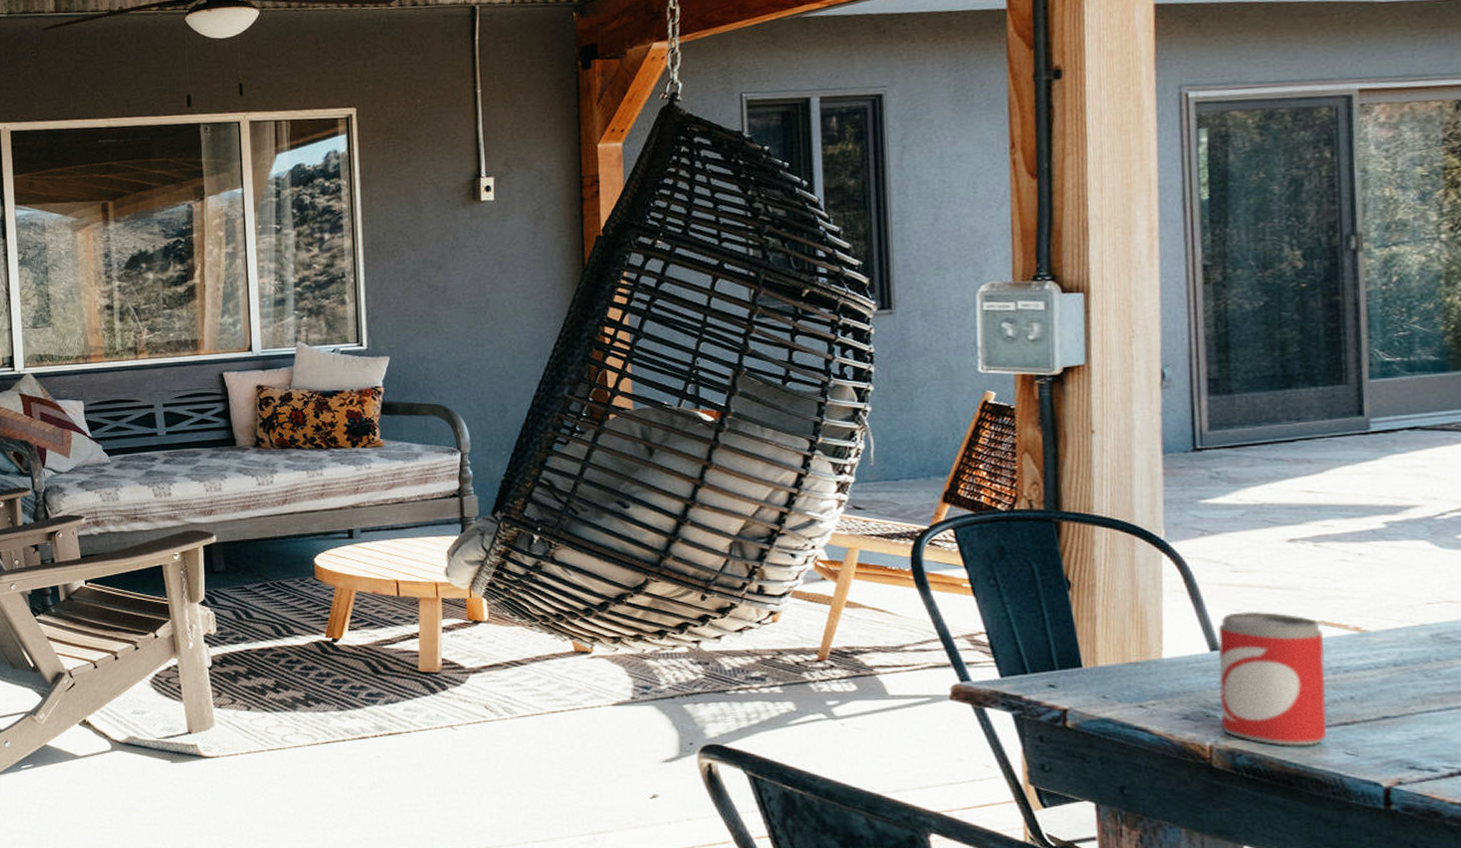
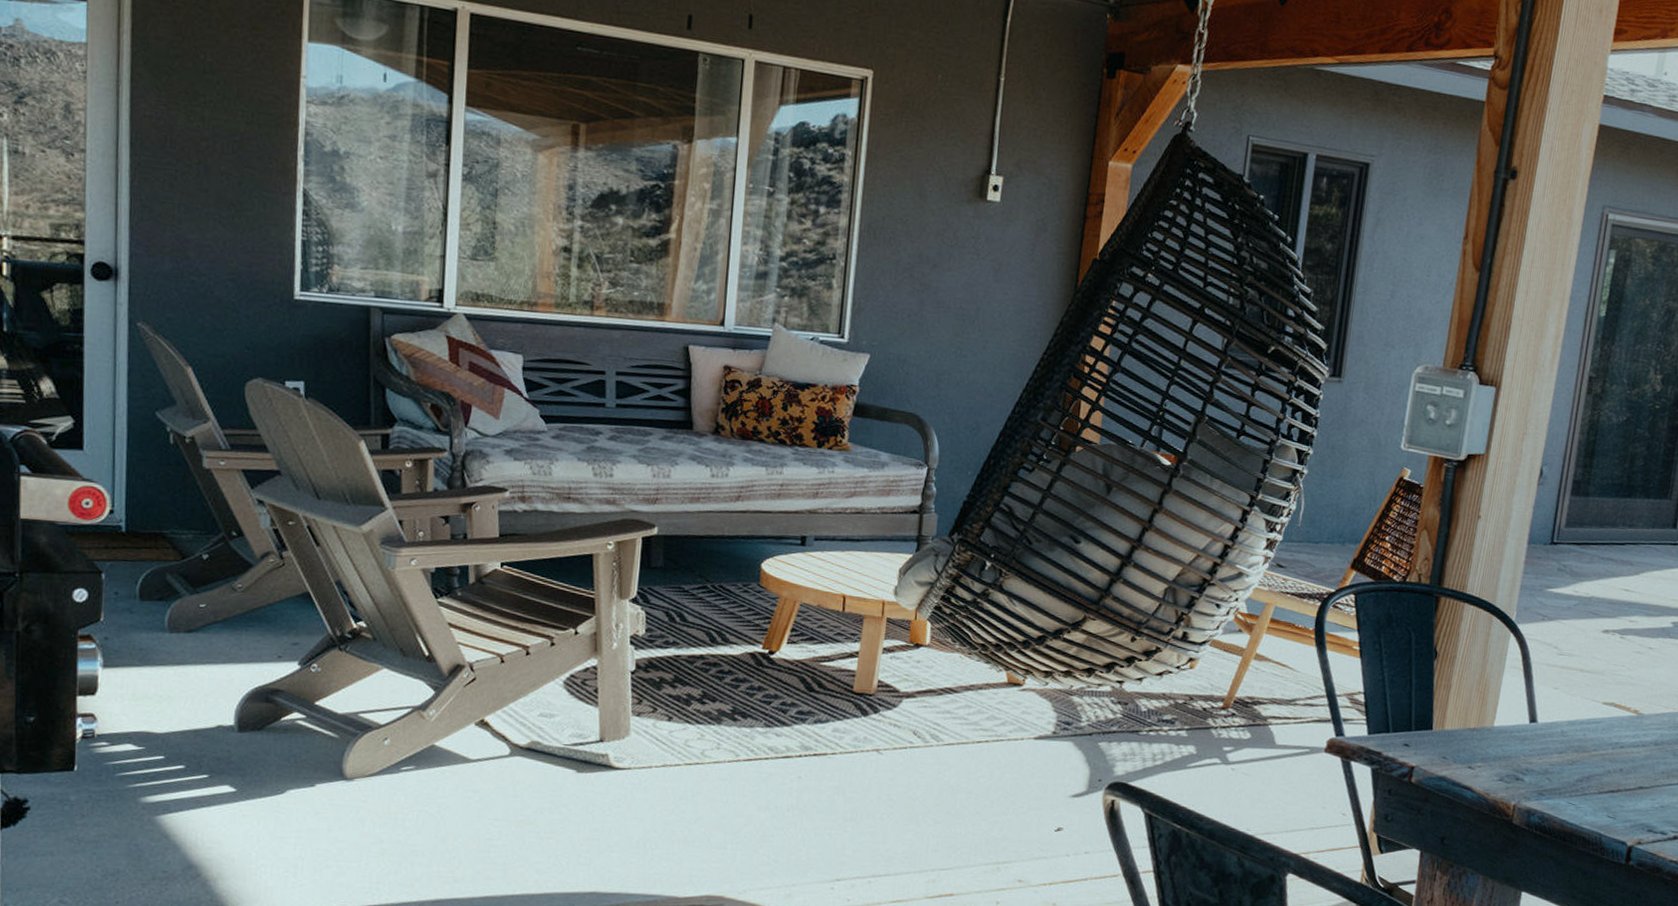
beer can: present [1217,611,1328,747] -> none [1525,690,1612,809]

